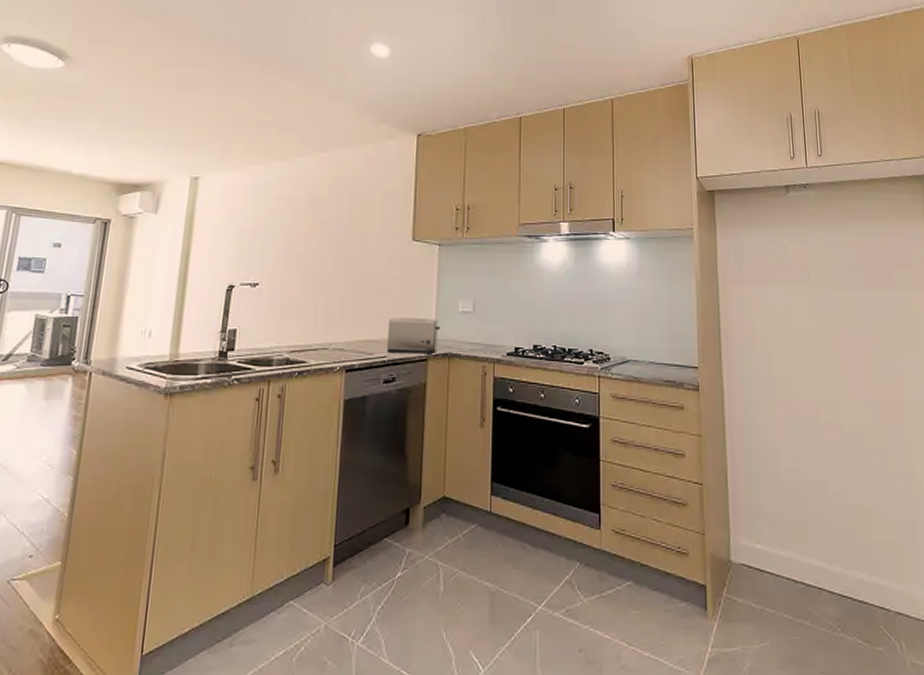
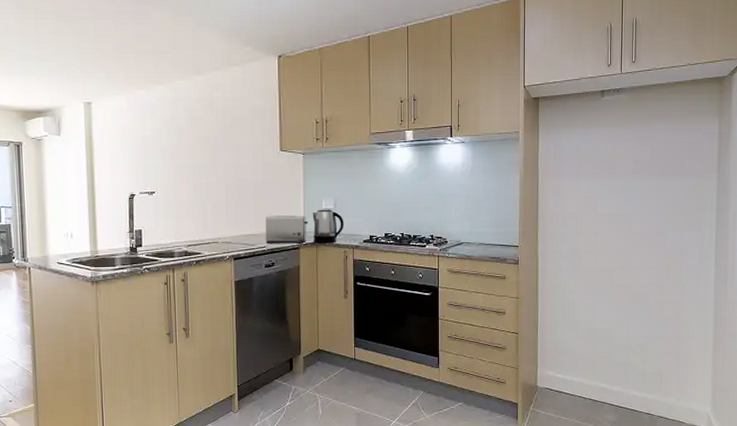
kettle: none [445,312,484,355] -> present [312,209,344,244]

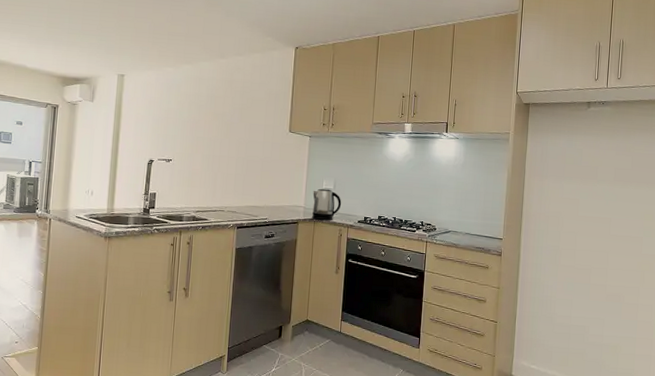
toaster: present [265,215,309,244] -> none [267,190,309,219]

